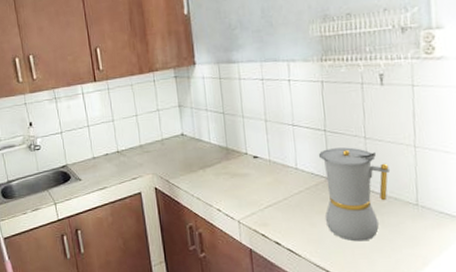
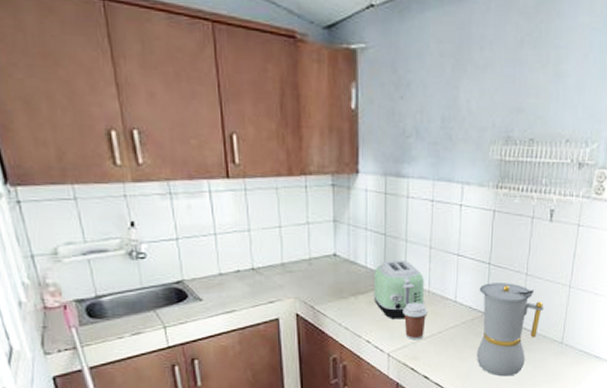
toaster: none [218,133,267,189] -> present [373,259,425,320]
coffee cup: none [247,171,271,208] -> present [403,302,428,341]

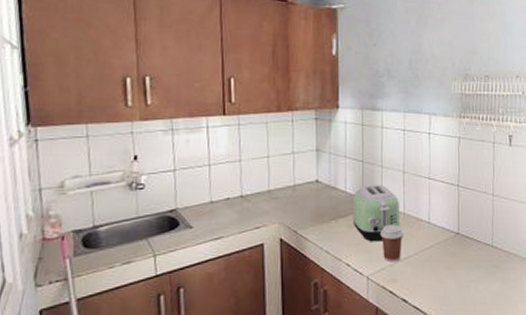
coffee maker: present [476,283,544,377] -> none [450,203,513,298]

